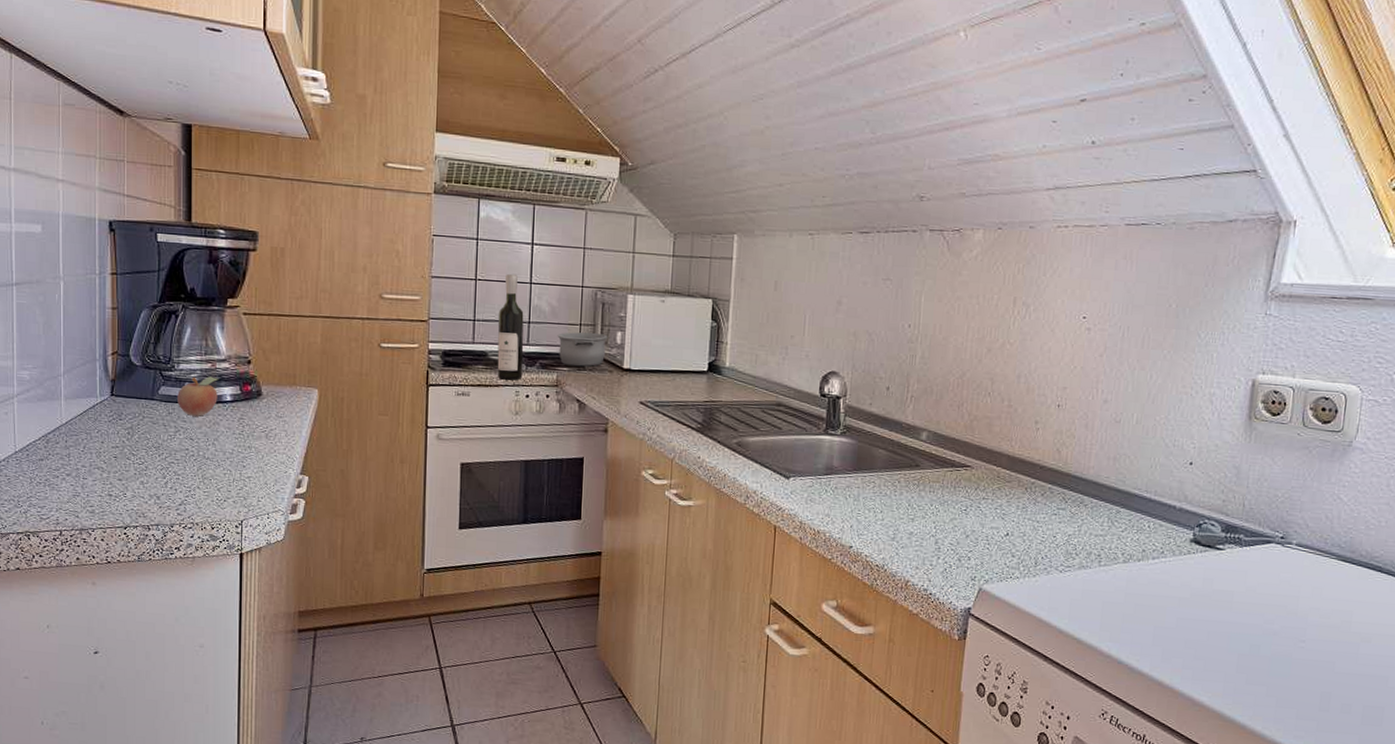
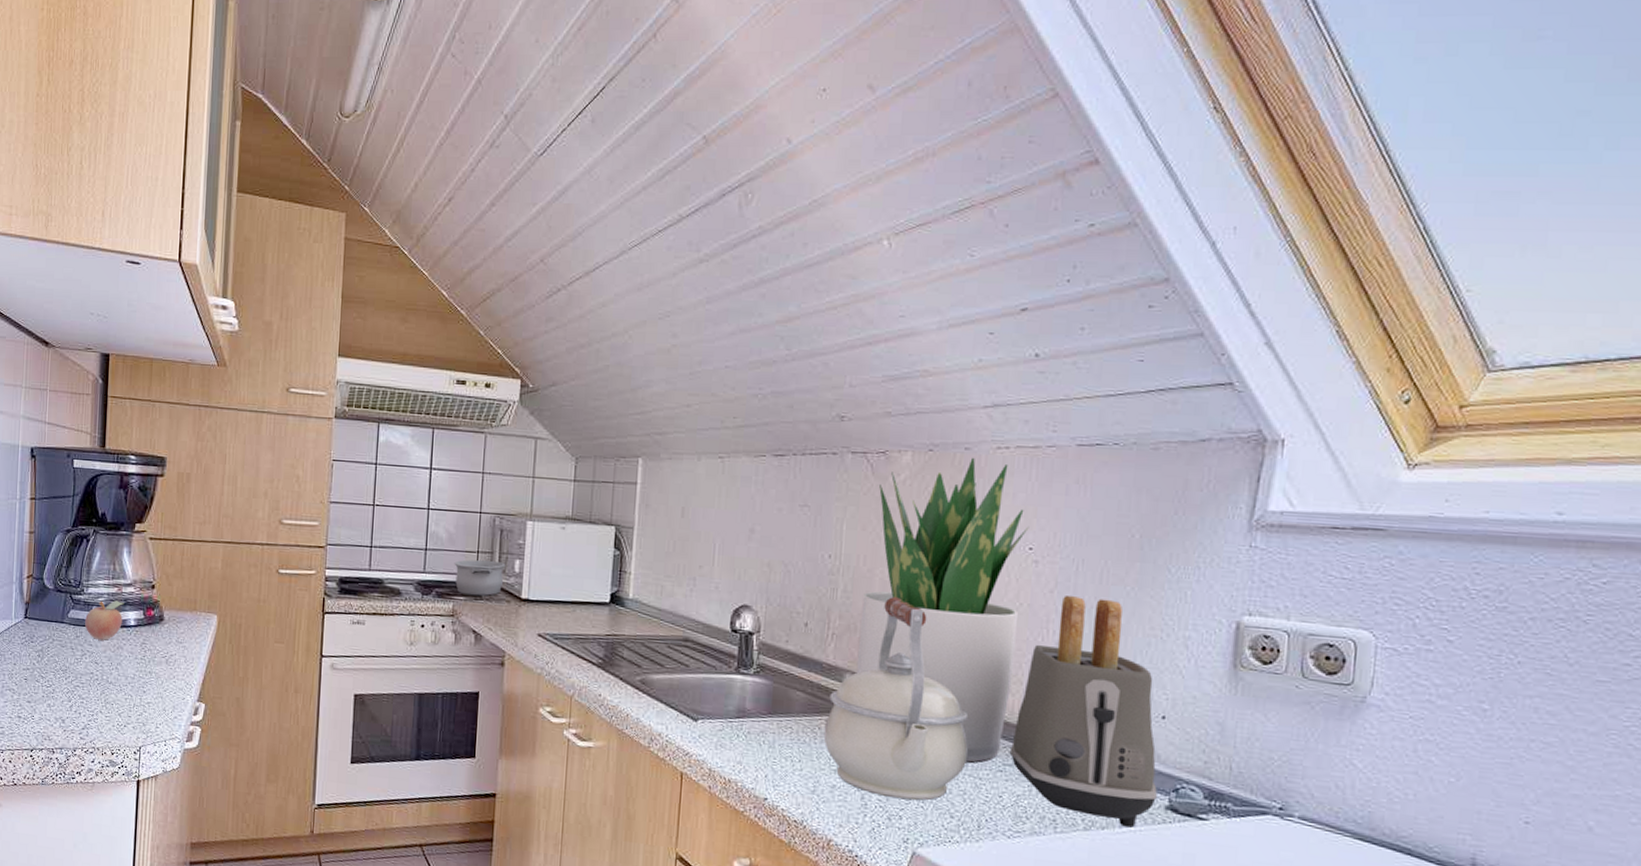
bottle: present [497,273,524,380] -> none [392,499,421,609]
kettle: none [902,362,1029,543] -> present [823,597,969,801]
planter: none [932,235,1084,509] -> present [856,457,1030,764]
toaster: none [1062,359,1184,559] -> present [1009,596,1157,828]

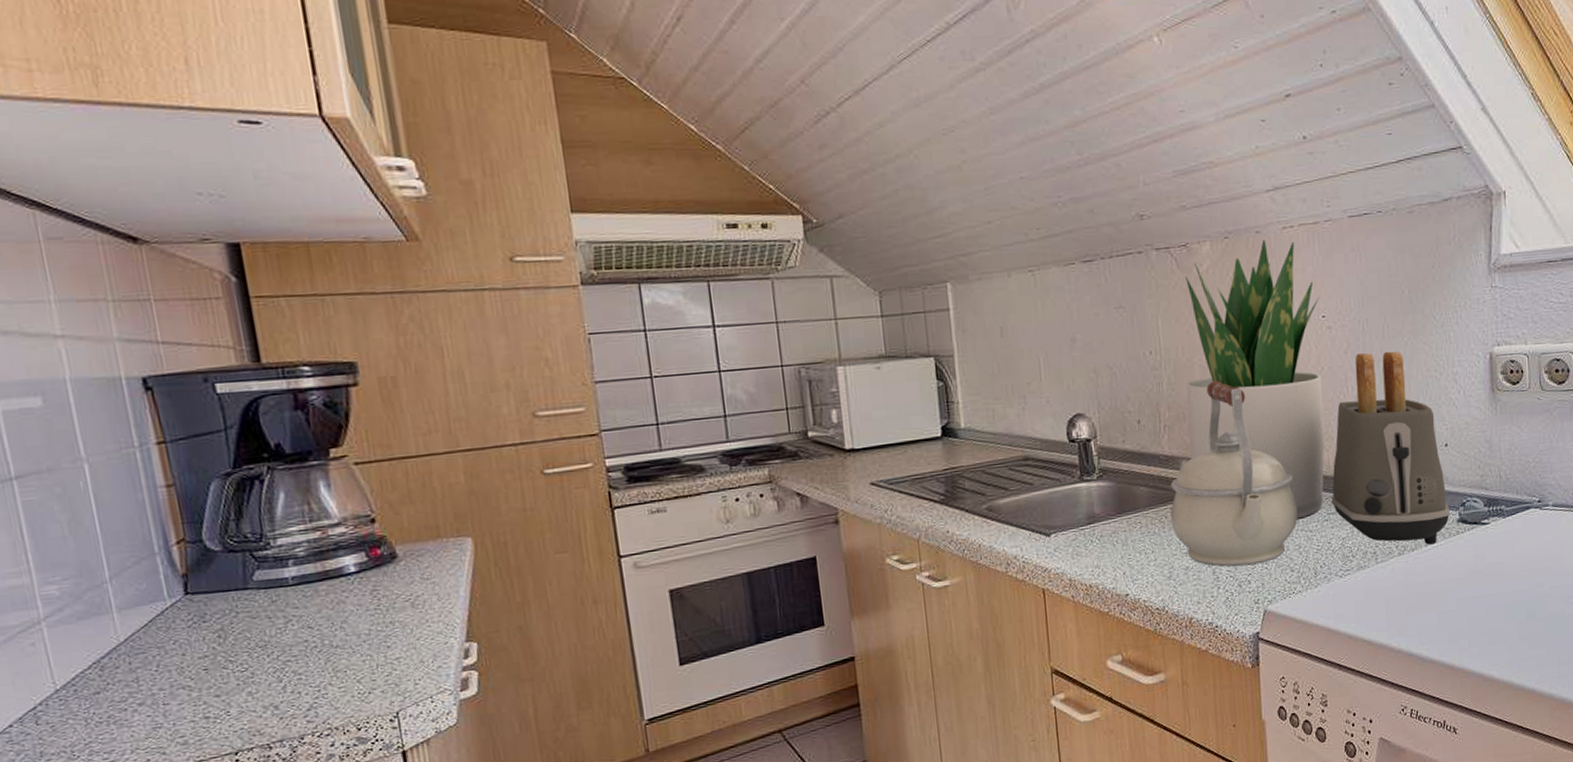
fruit: present [85,600,124,640] -> none [280,546,338,600]
cooking pot: present [454,559,506,596] -> none [761,415,822,457]

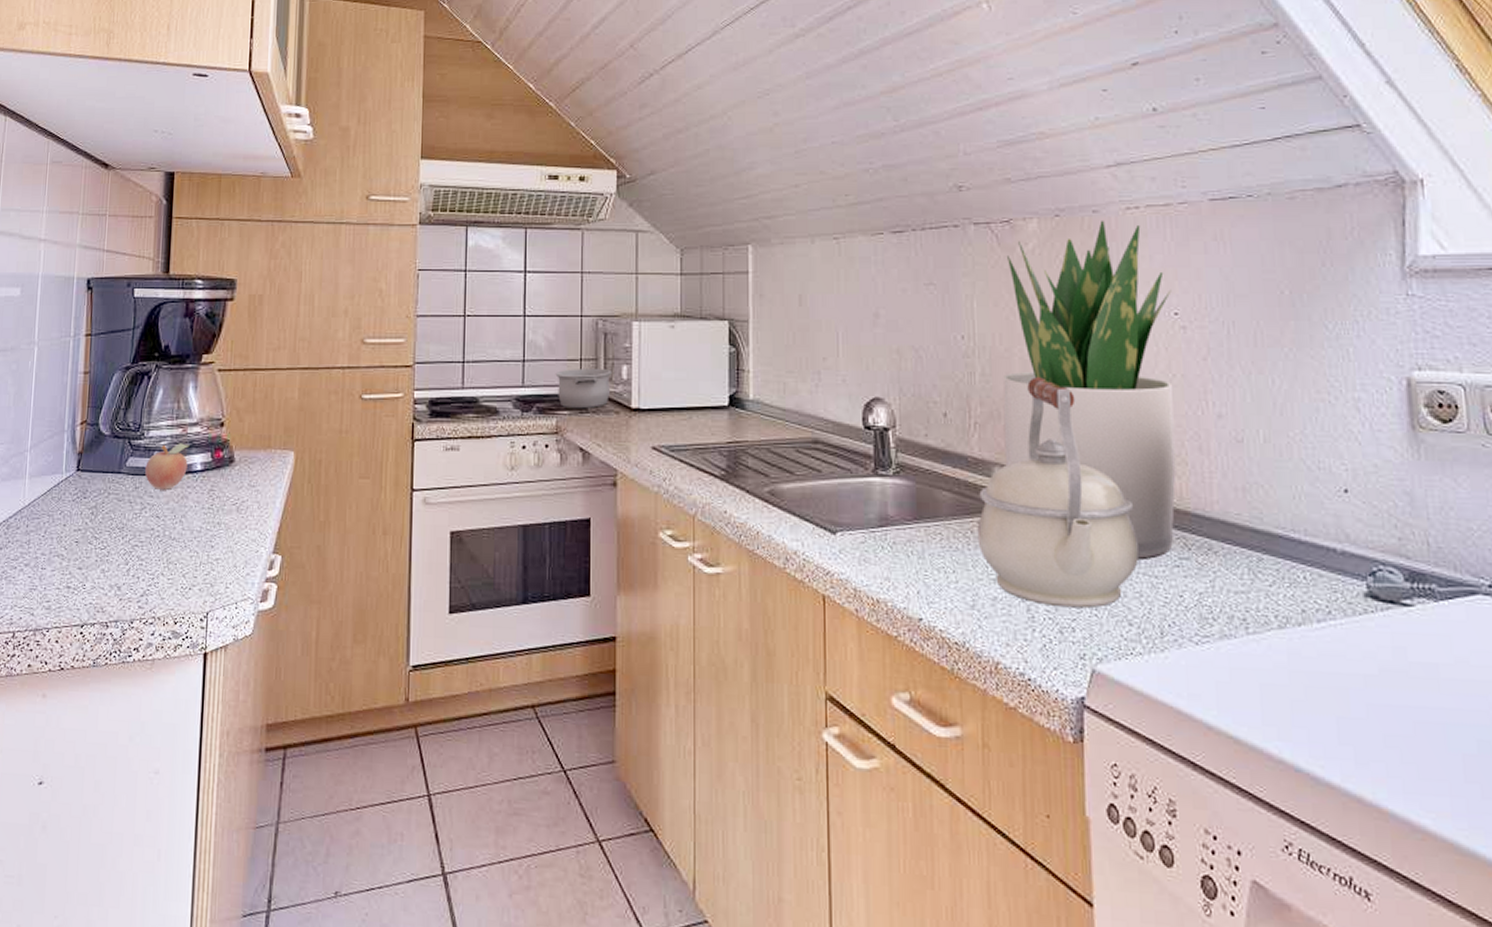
fruit: none [280,546,338,600] -> present [145,443,190,490]
cooking pot: none [761,415,822,457] -> present [555,369,613,409]
toaster: present [1331,351,1450,545] -> none [1184,363,1353,621]

